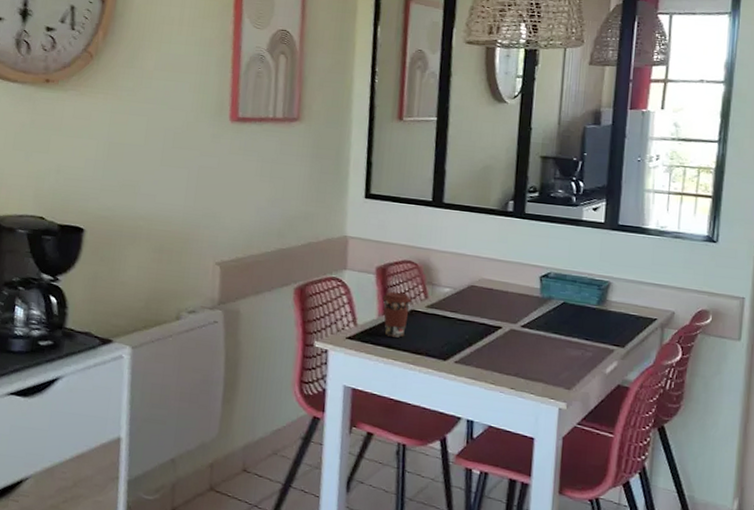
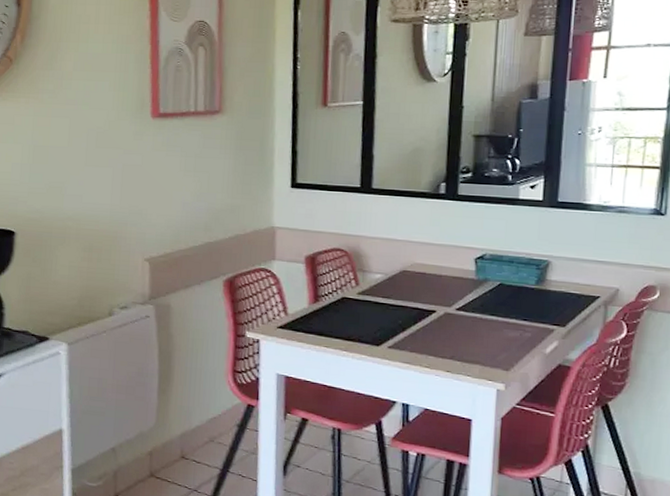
coffee cup: present [382,291,412,338] -> none [313,280,342,325]

